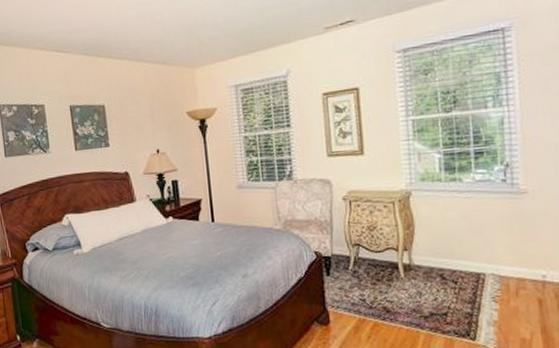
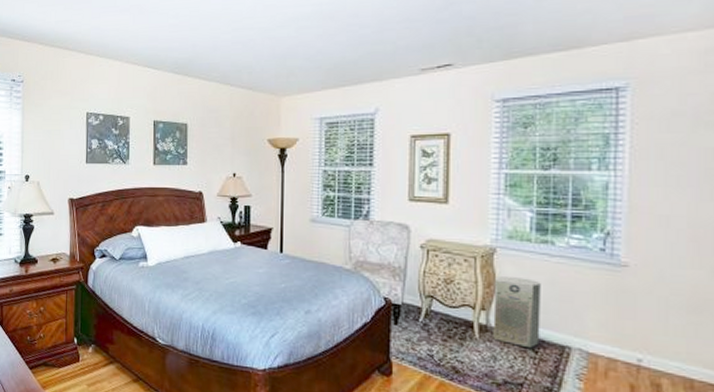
air purifier: none [413,215,458,280] -> present [493,276,541,349]

